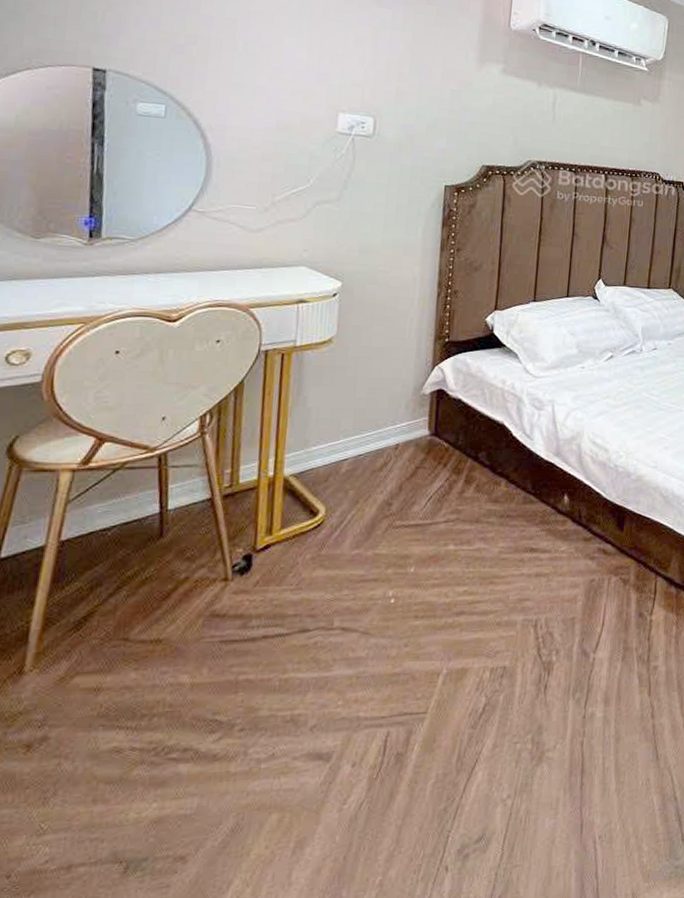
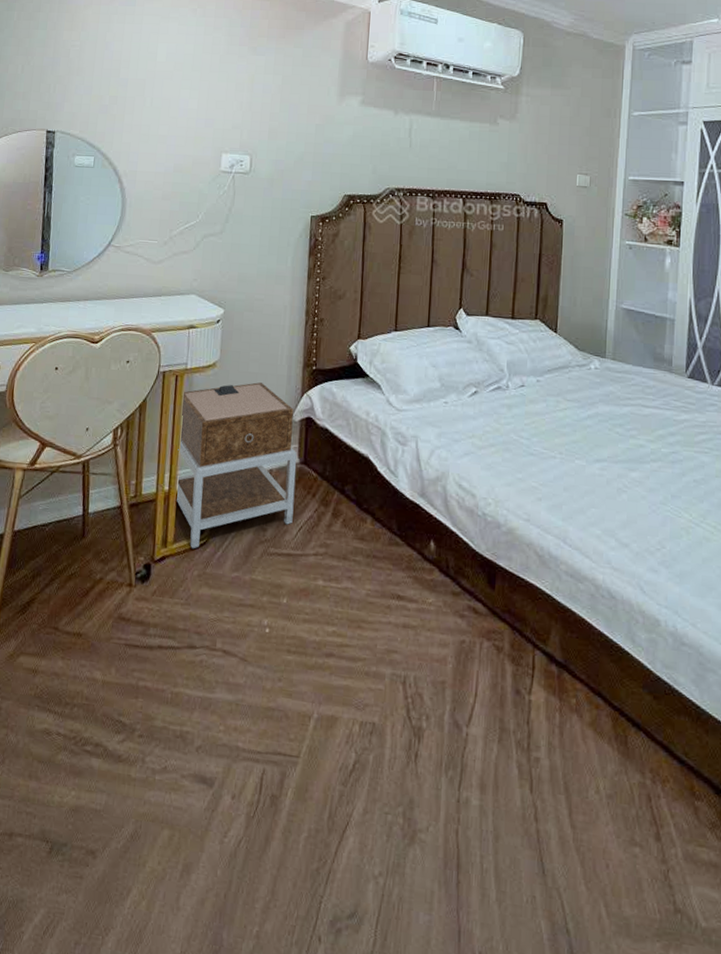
nightstand: none [281,357,426,533] -> present [174,382,297,549]

